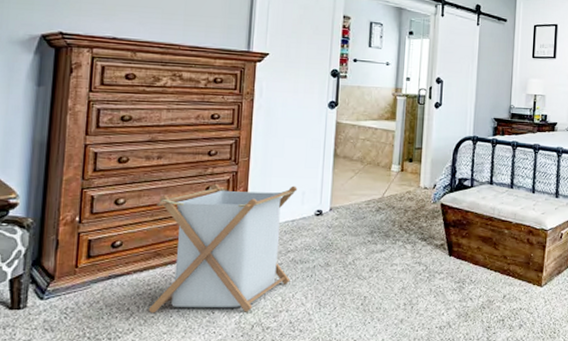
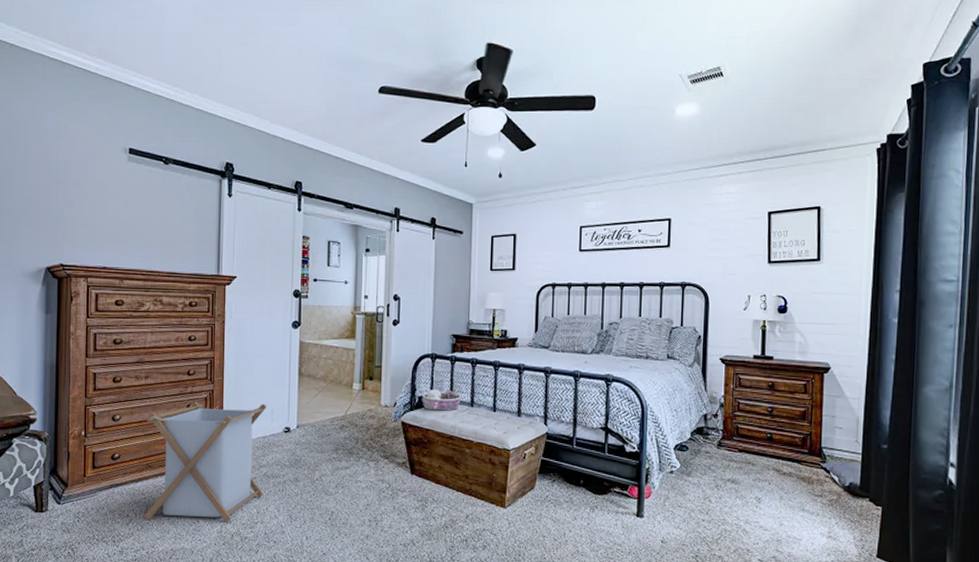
decorative basket: none [462,171,502,193] -> present [422,389,462,411]

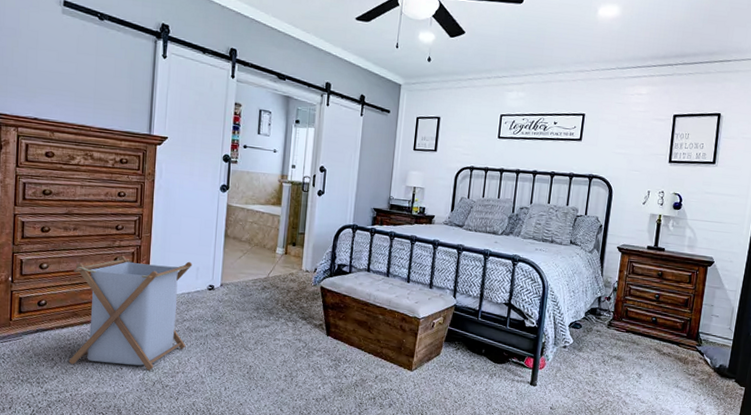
decorative basket: present [422,389,462,411] -> none [341,258,379,279]

